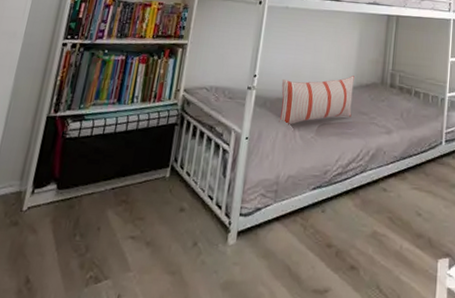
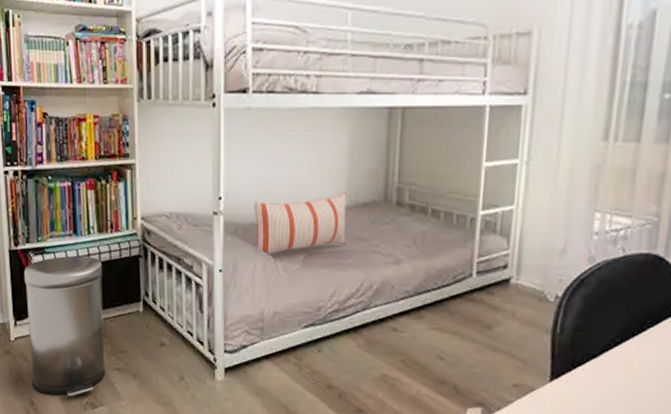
pedal bin: none [33,122,139,272] -> present [24,255,105,397]

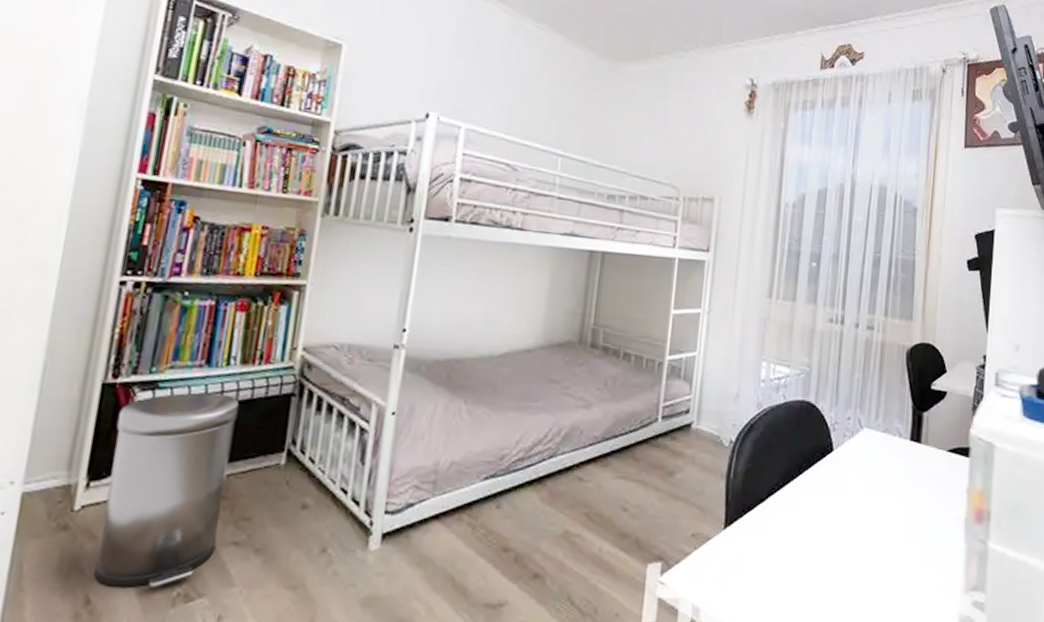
pillow: present [254,193,347,257] -> none [438,331,543,398]

